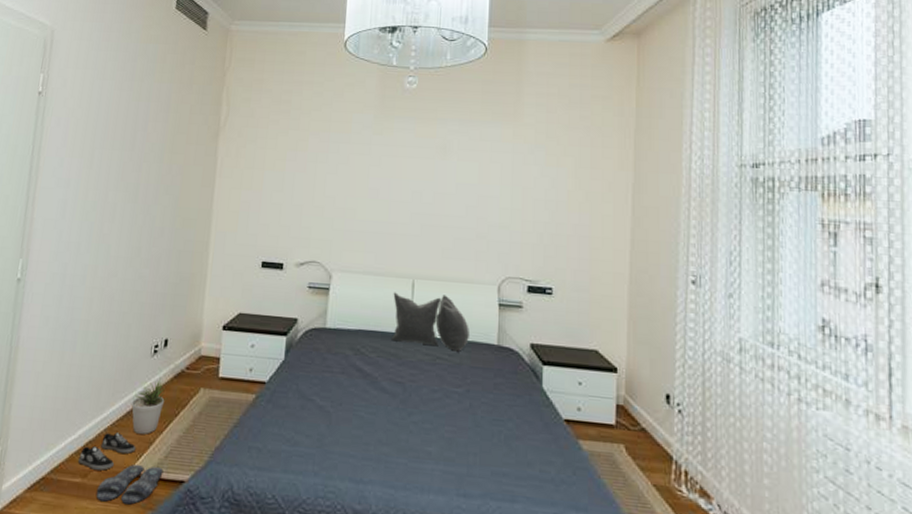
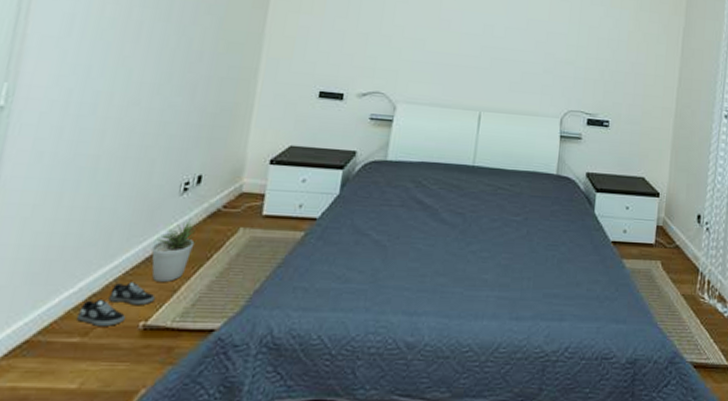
slippers: present [96,464,163,505] -> none [99,315,189,361]
cushion: present [392,292,471,352] -> none [455,124,532,182]

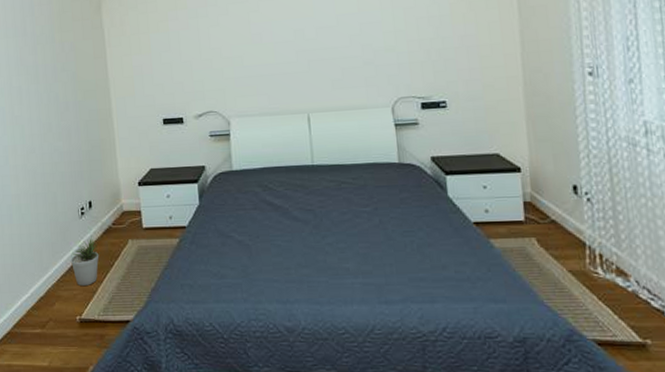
shoe: present [77,282,155,326] -> none [35,287,82,320]

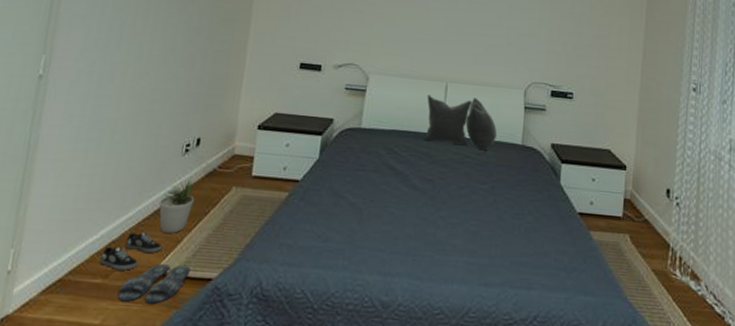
shoe: none [35,287,82,320] -> present [100,232,163,271]
slippers: none [55,311,110,346] -> present [117,263,191,304]
cushion: none [291,123,371,174] -> present [424,94,498,151]

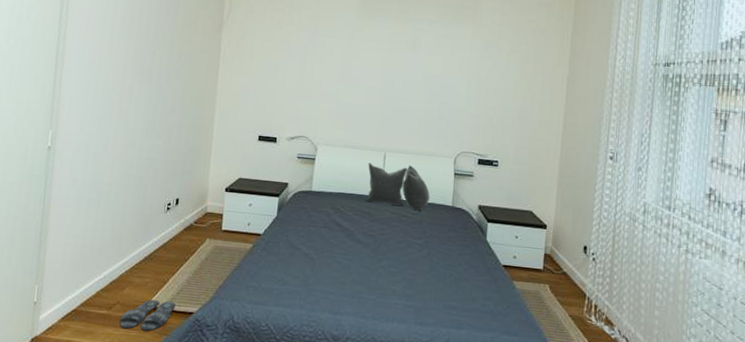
shoe: present [100,232,163,271] -> none [104,274,153,304]
potted plant: present [158,177,198,234] -> none [148,230,179,276]

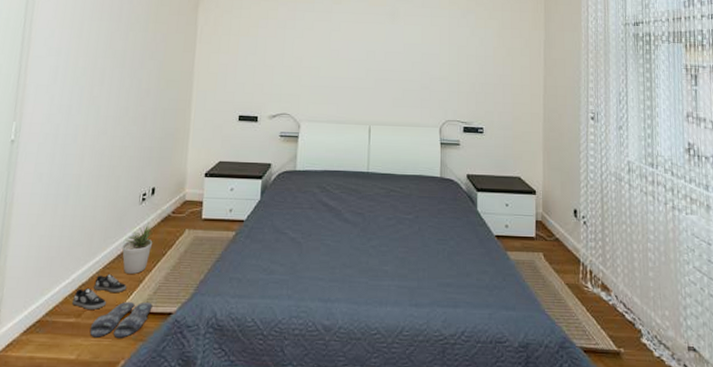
shoe: none [104,274,153,304] -> present [72,274,127,309]
potted plant: none [148,230,179,276] -> present [121,222,156,275]
cushion: present [366,162,430,211] -> none [353,137,418,184]

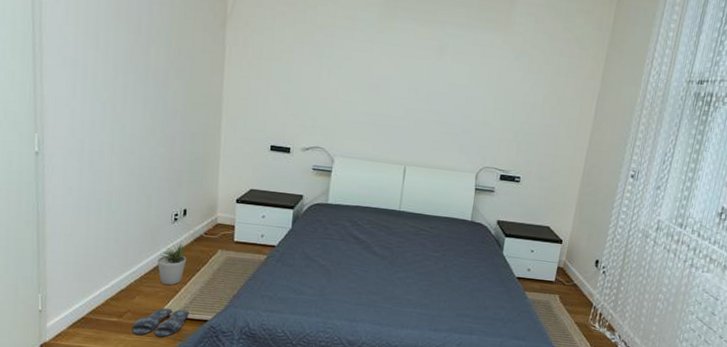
shoe: present [72,274,127,309] -> none [114,283,164,312]

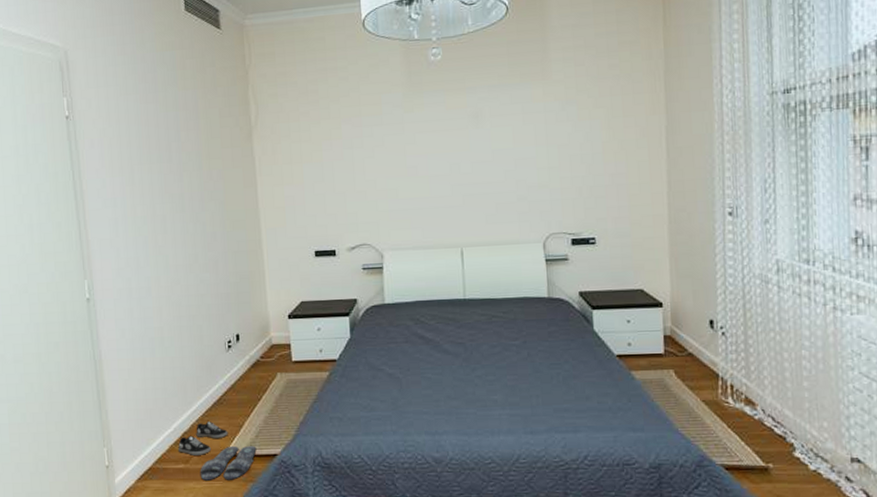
shoe: none [114,283,164,312] -> present [178,422,228,455]
potted plant: present [156,241,190,286] -> none [216,369,249,421]

